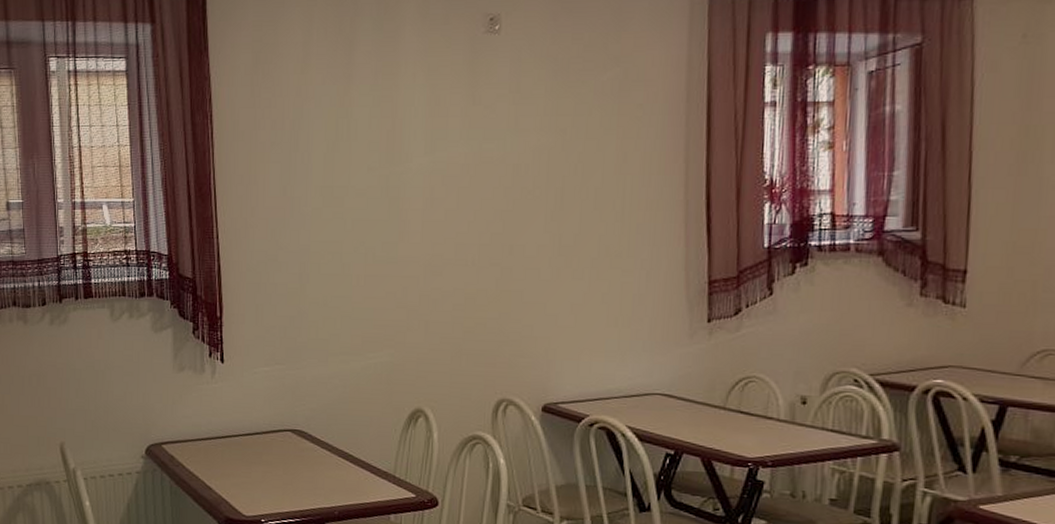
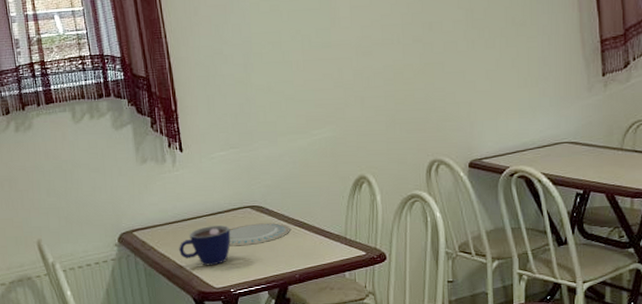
cup: none [209,446,268,491] -> present [179,224,231,266]
plate: none [264,449,333,473] -> present [229,223,290,247]

